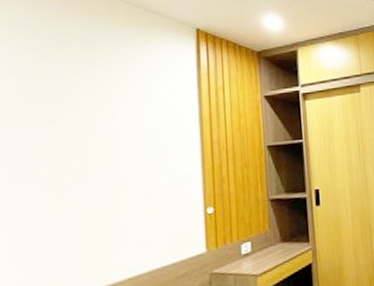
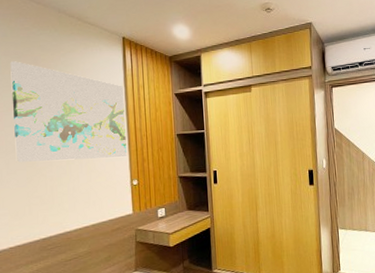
wall art: none [35,58,199,193] -> present [10,61,127,163]

